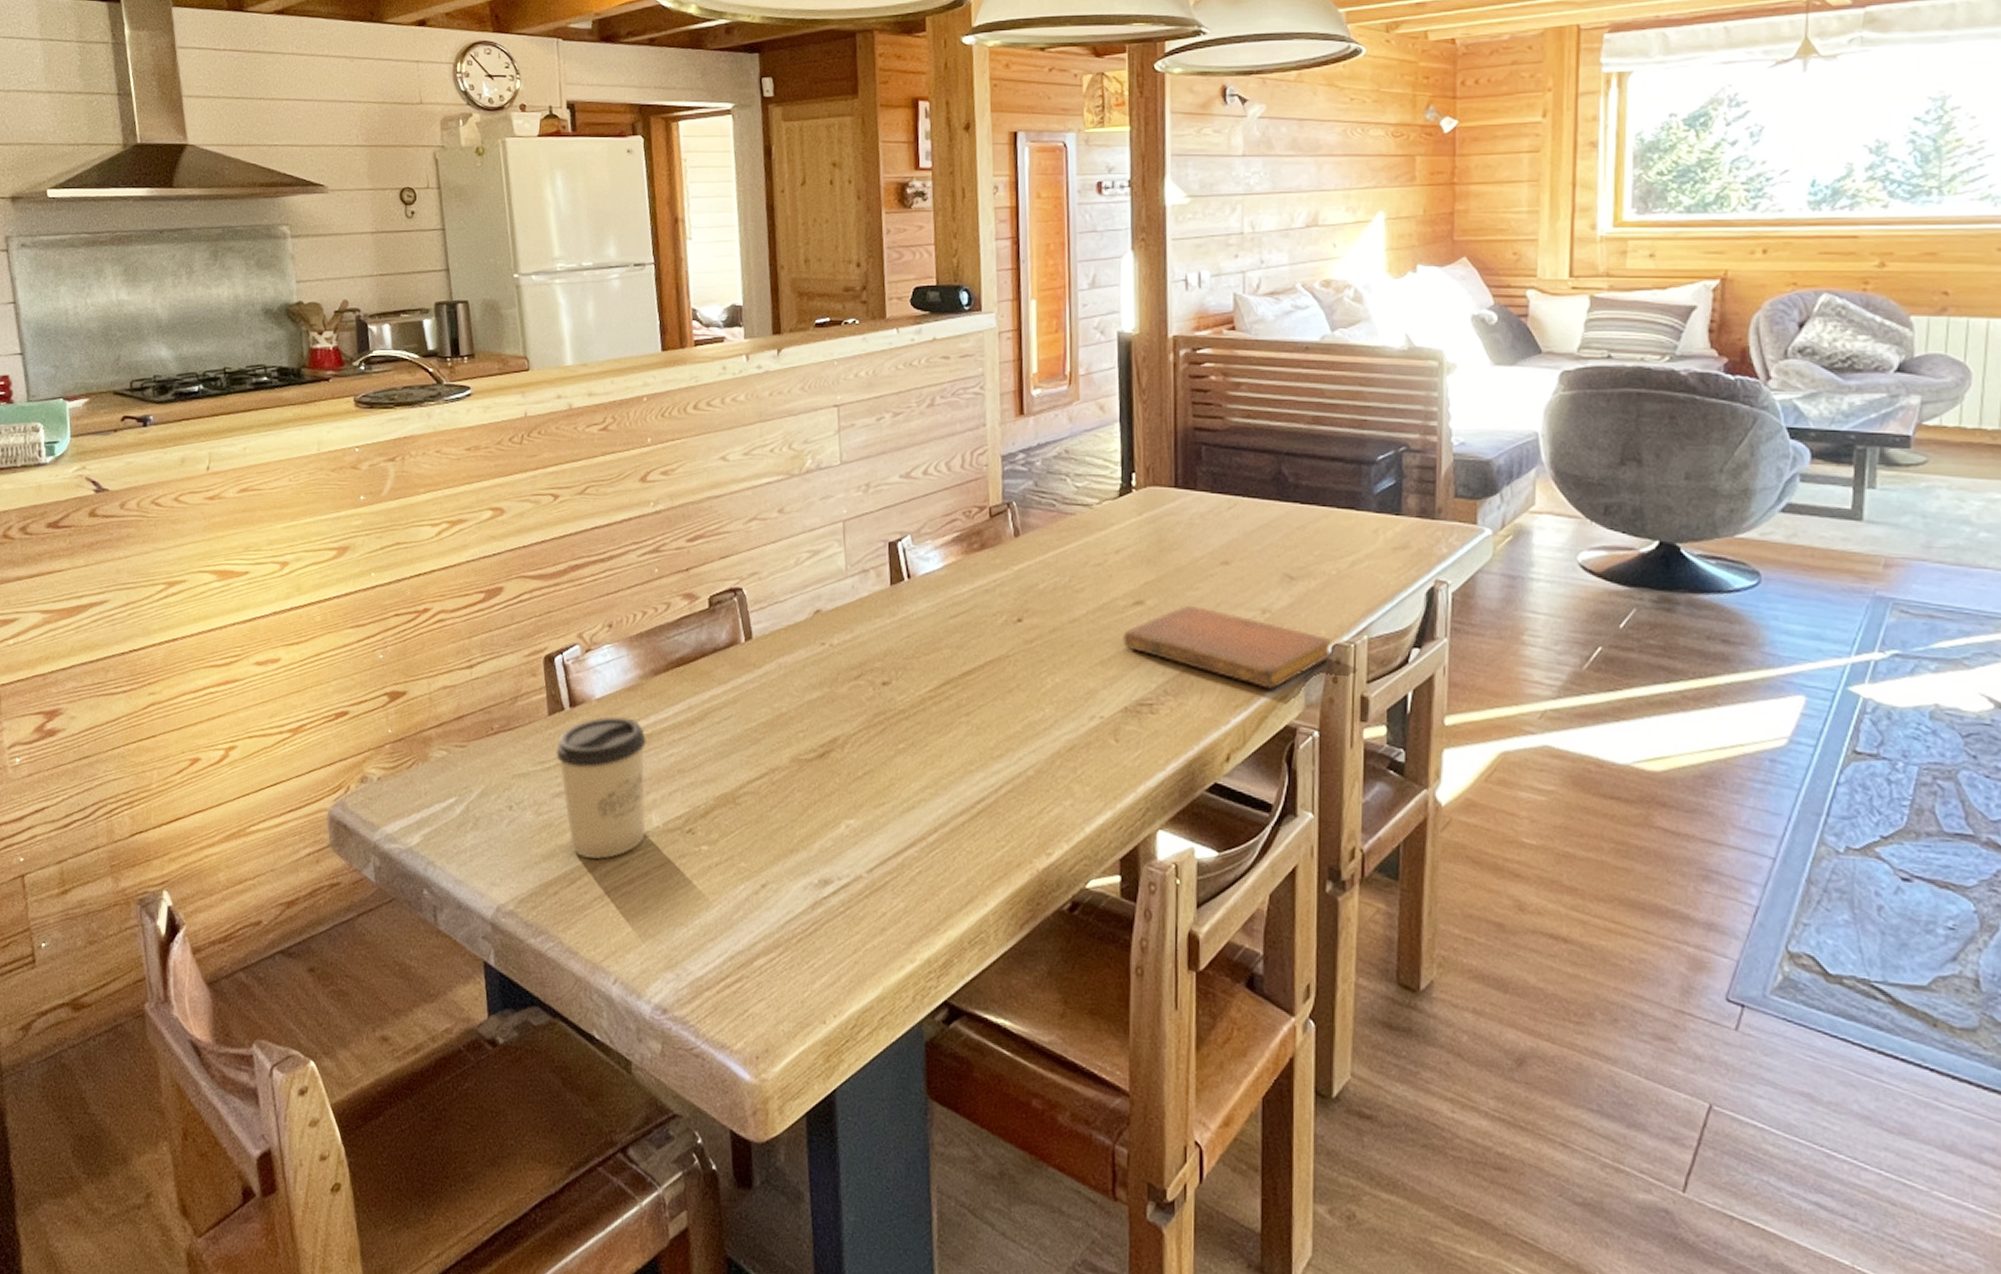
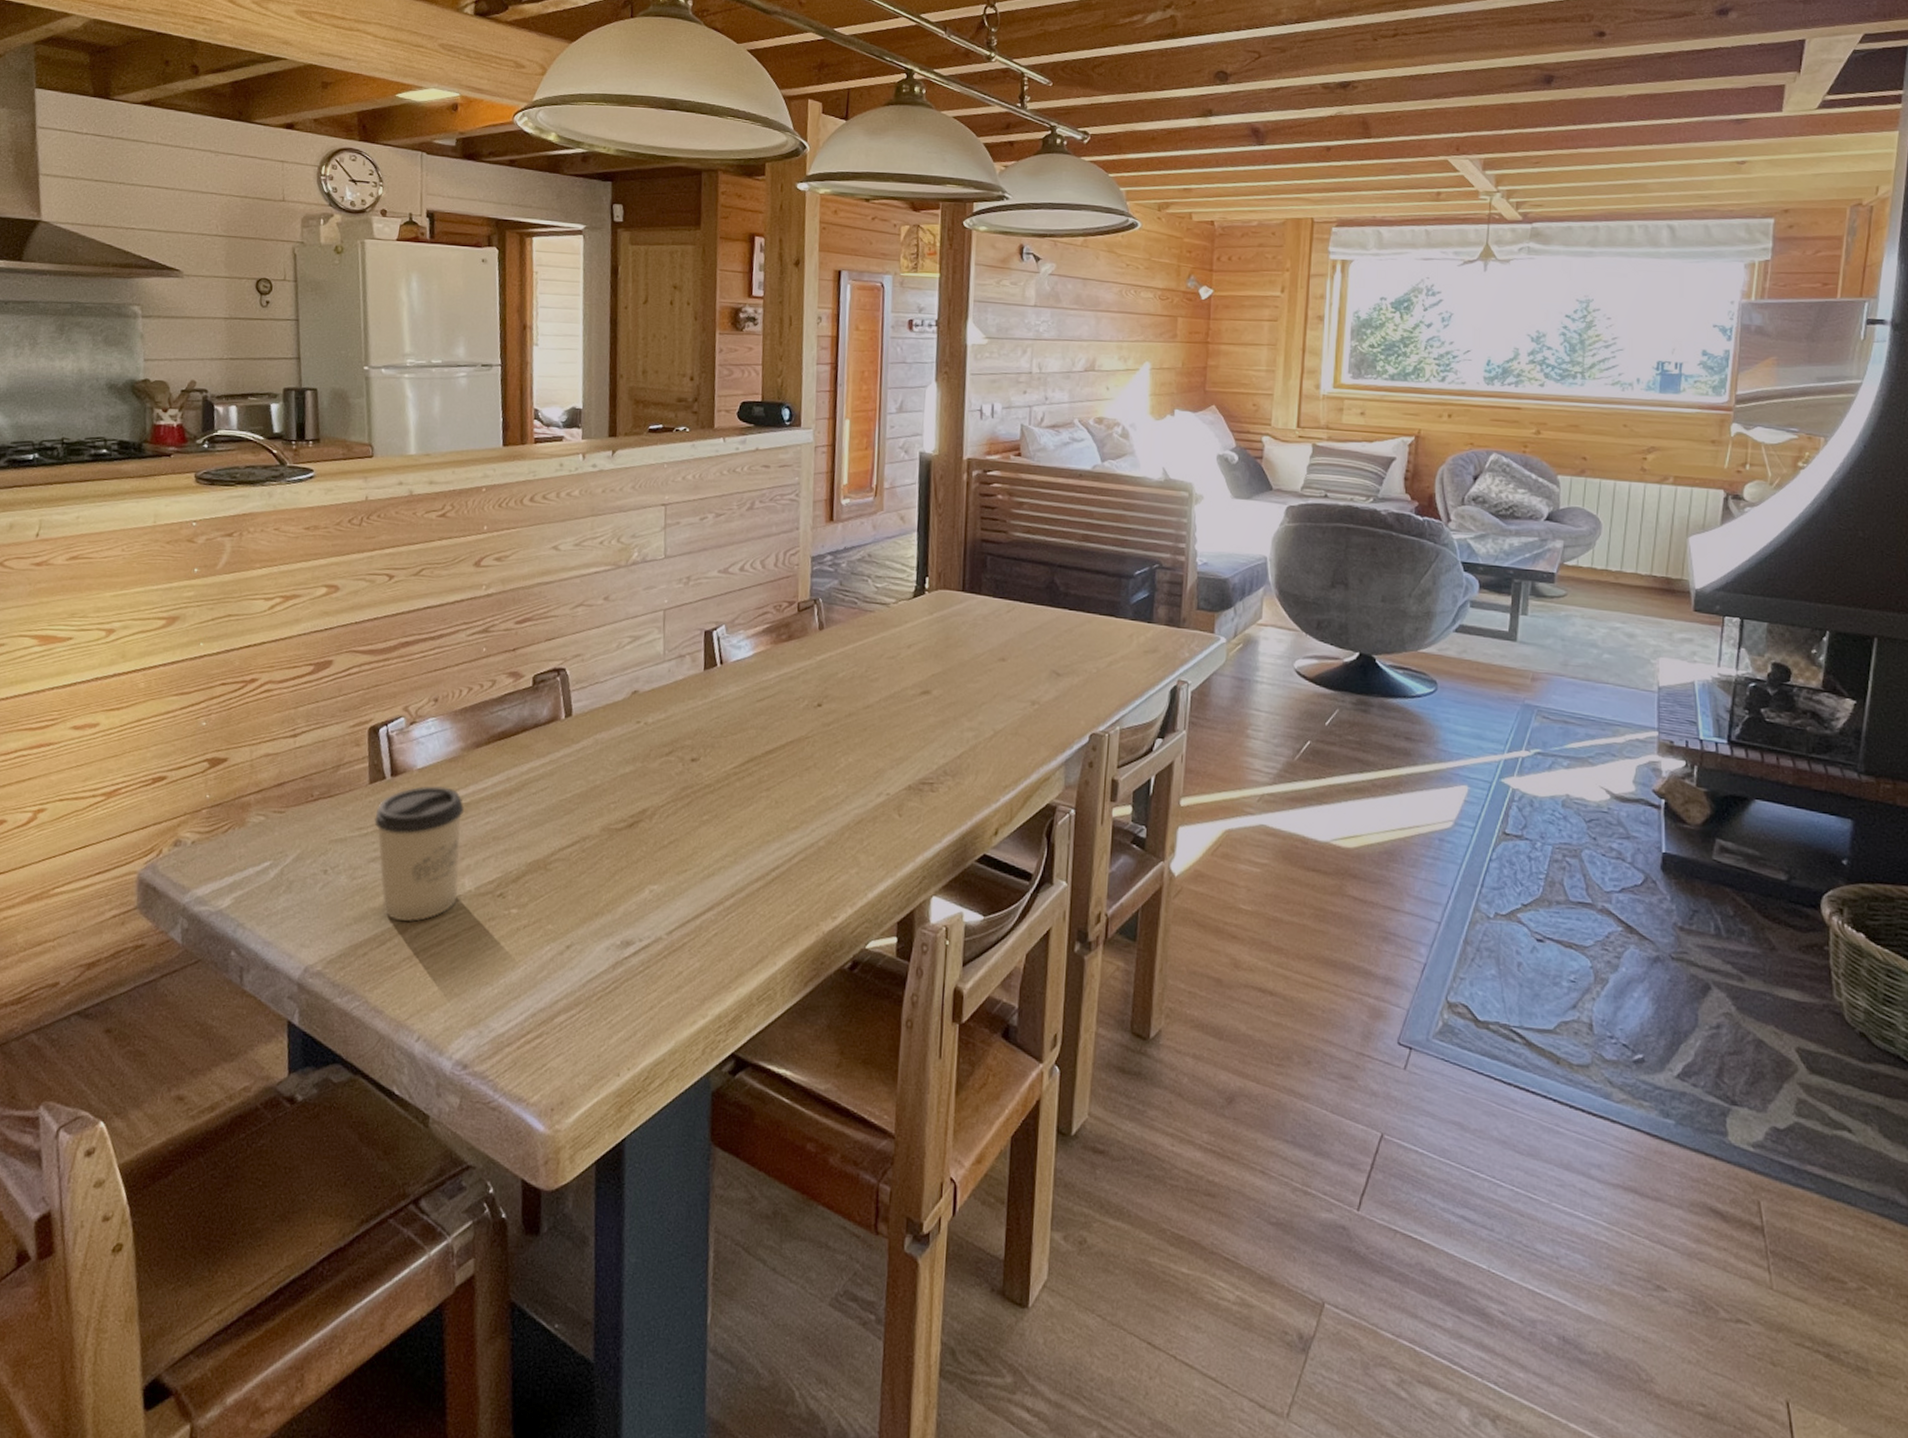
notebook: present [1123,605,1331,689] -> none [910,695,1089,772]

